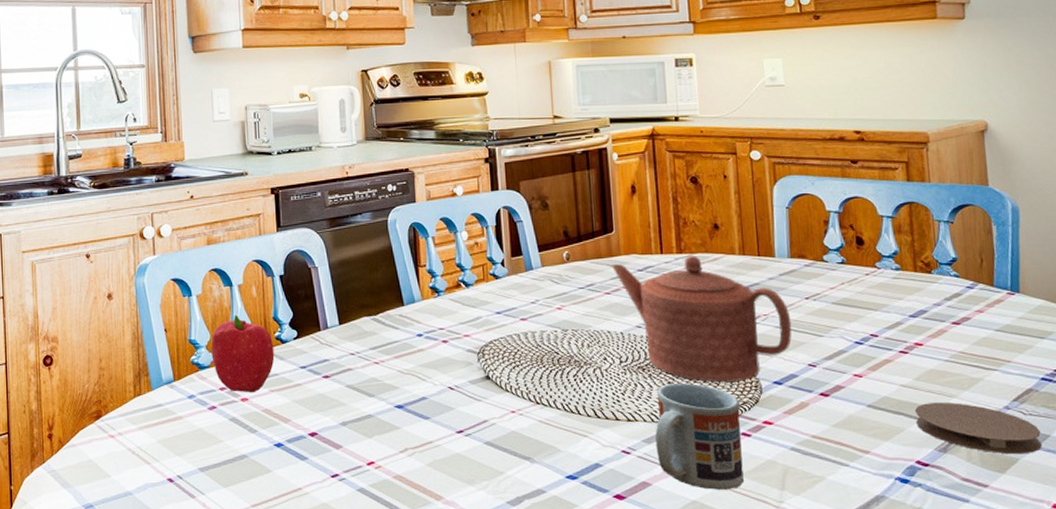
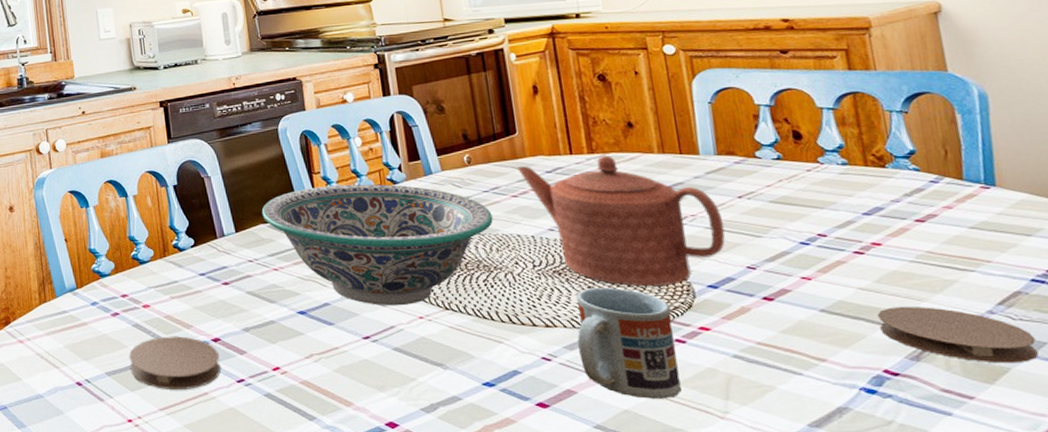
fruit: present [211,314,275,393] -> none [110,224,174,300]
coaster: none [223,430,315,486] -> present [128,336,221,391]
decorative bowl: none [366,278,586,401] -> present [261,184,493,306]

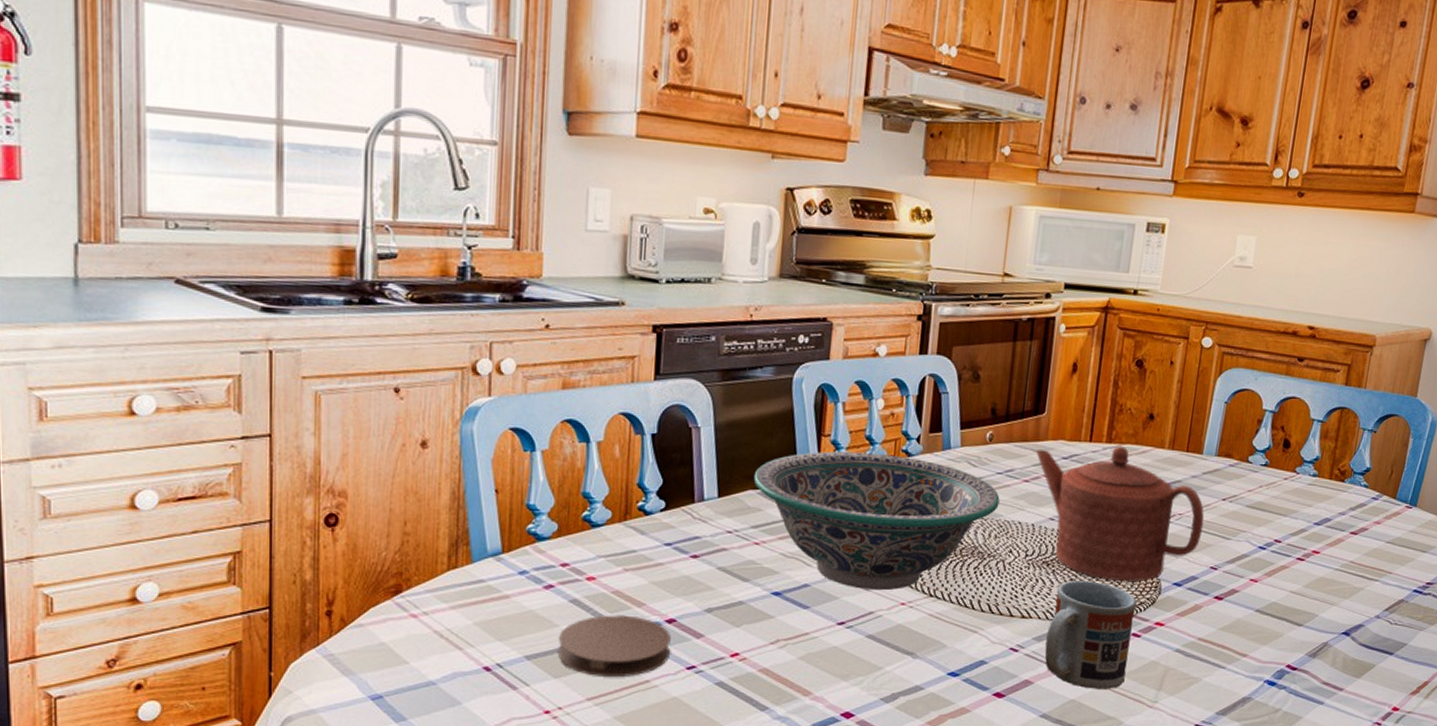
coaster: present [878,307,1038,364] -> none [1295,610,1400,661]

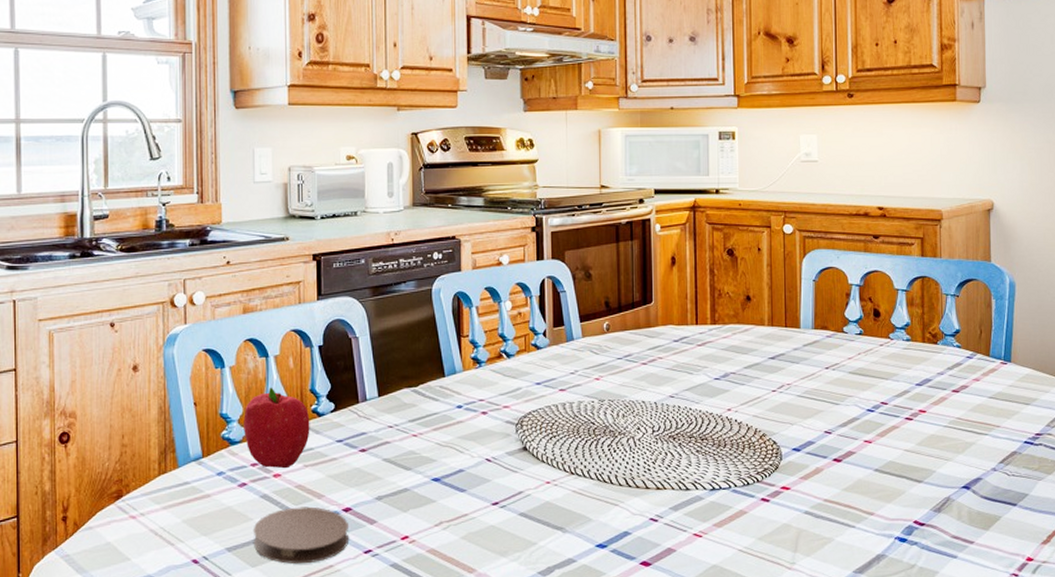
fruit: none [554,477,635,572] -> present [244,387,310,469]
decorative bowl: present [753,451,1000,591] -> none [407,348,623,472]
teapot: present [1036,446,1204,582] -> none [649,327,812,450]
cup: present [1045,581,1138,689] -> none [682,451,762,554]

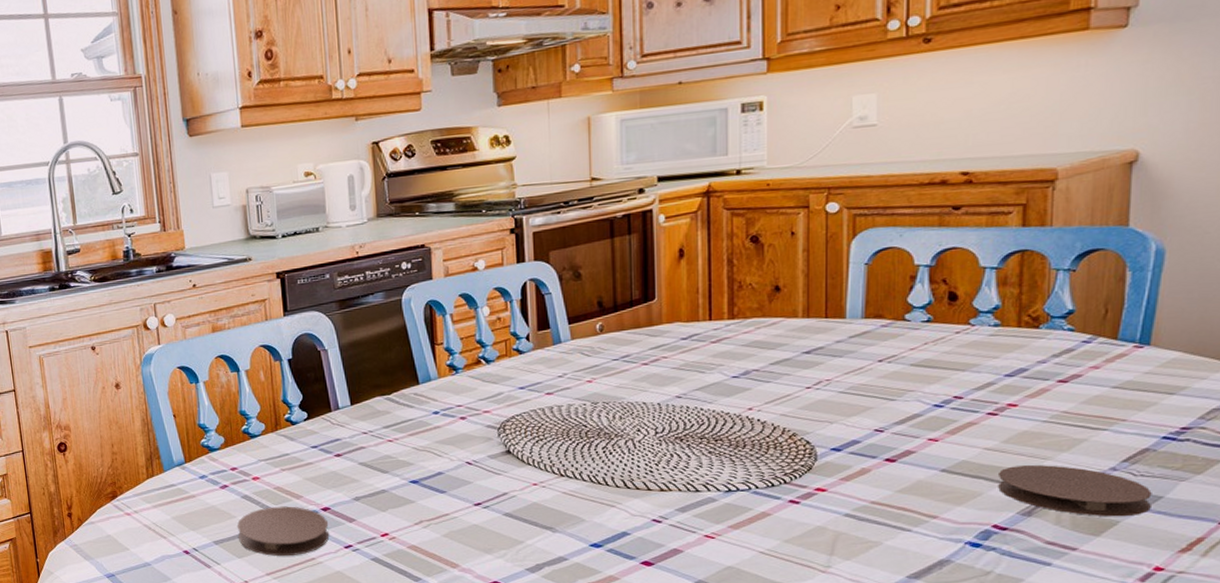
fruit: present [244,387,310,469] -> none [220,399,285,473]
coaster: none [916,465,1021,513] -> present [998,465,1152,517]

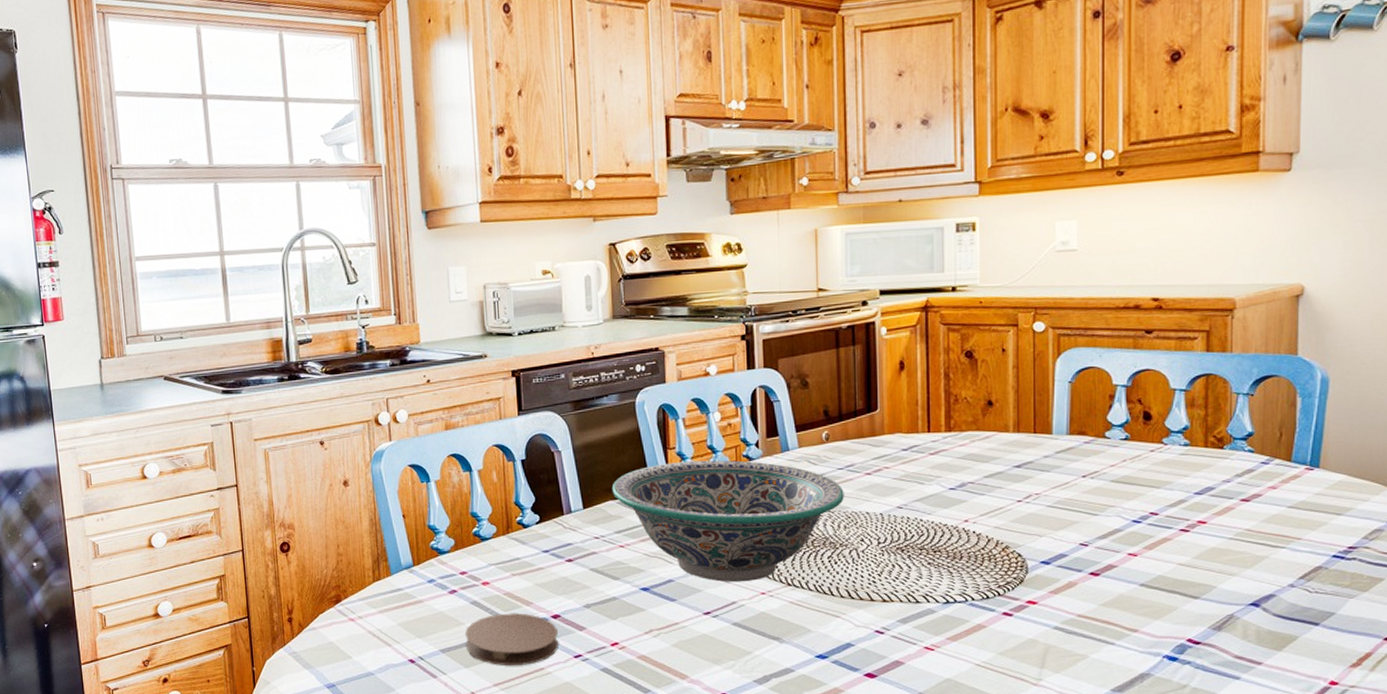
decorative bowl: none [379,354,620,474] -> present [612,460,844,583]
coaster: present [998,465,1152,517] -> none [1191,581,1325,632]

